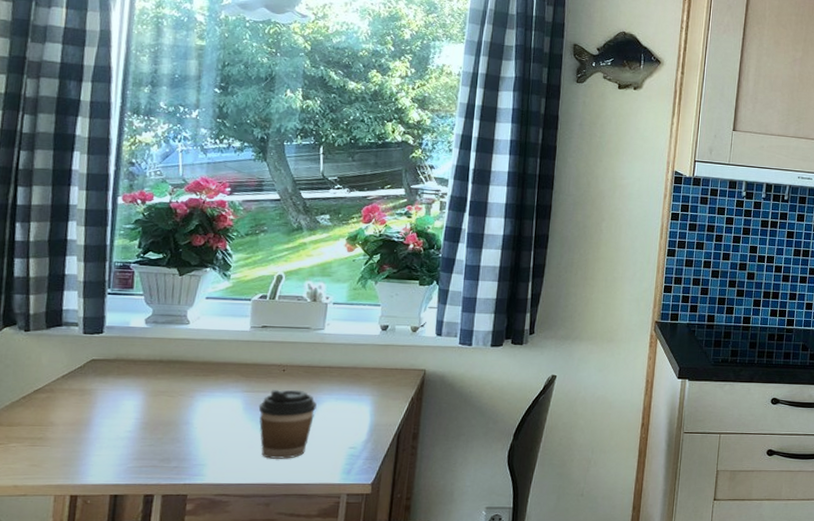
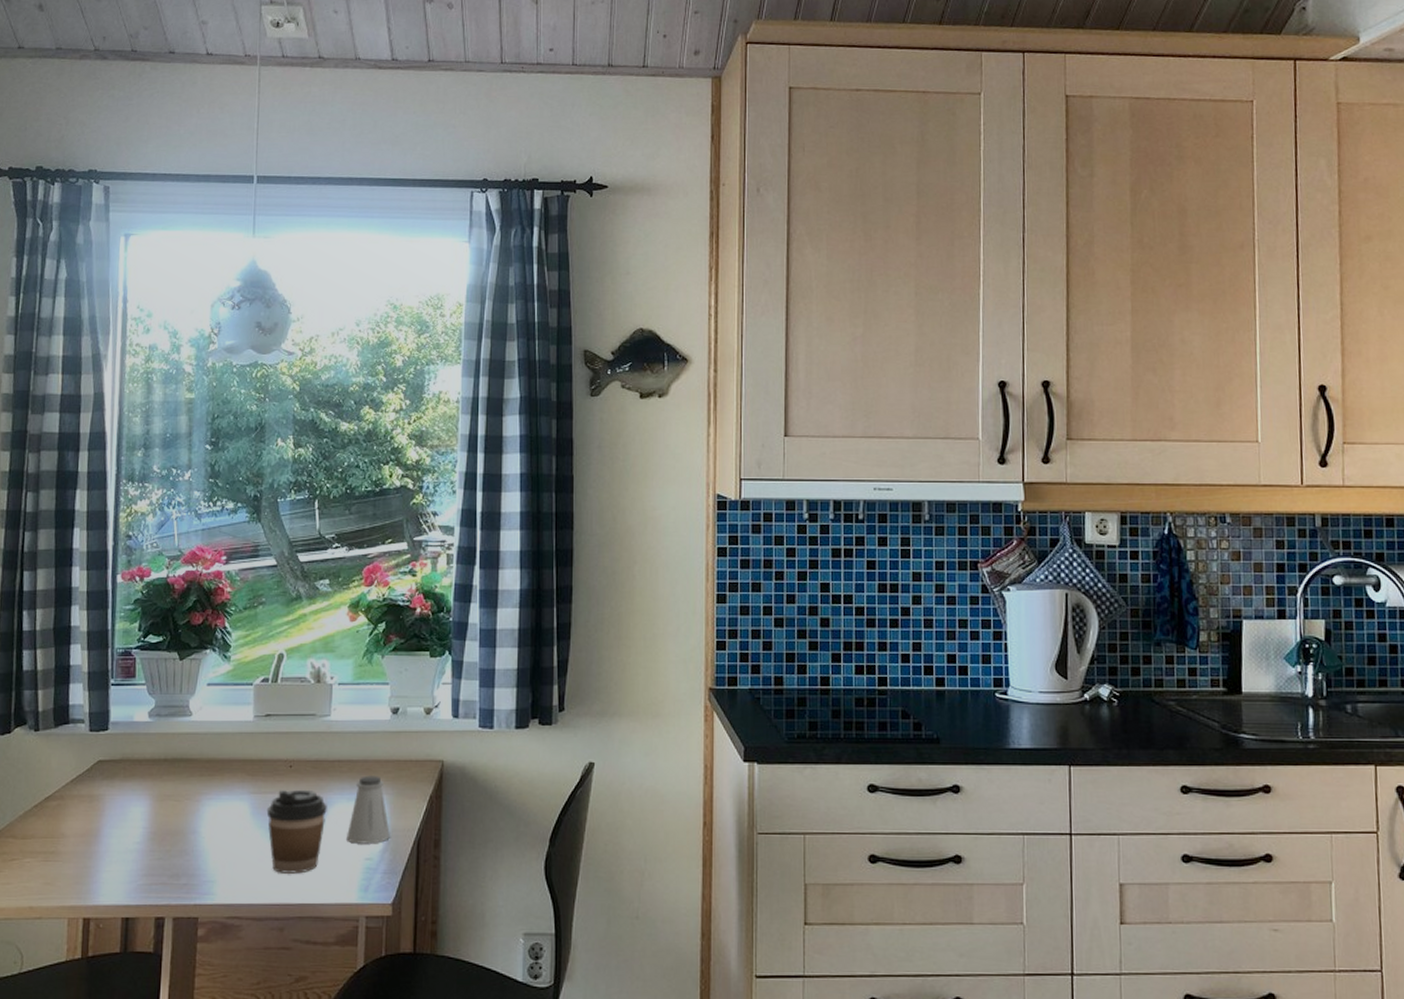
saltshaker: none [333,380,374,436] -> present [347,775,390,844]

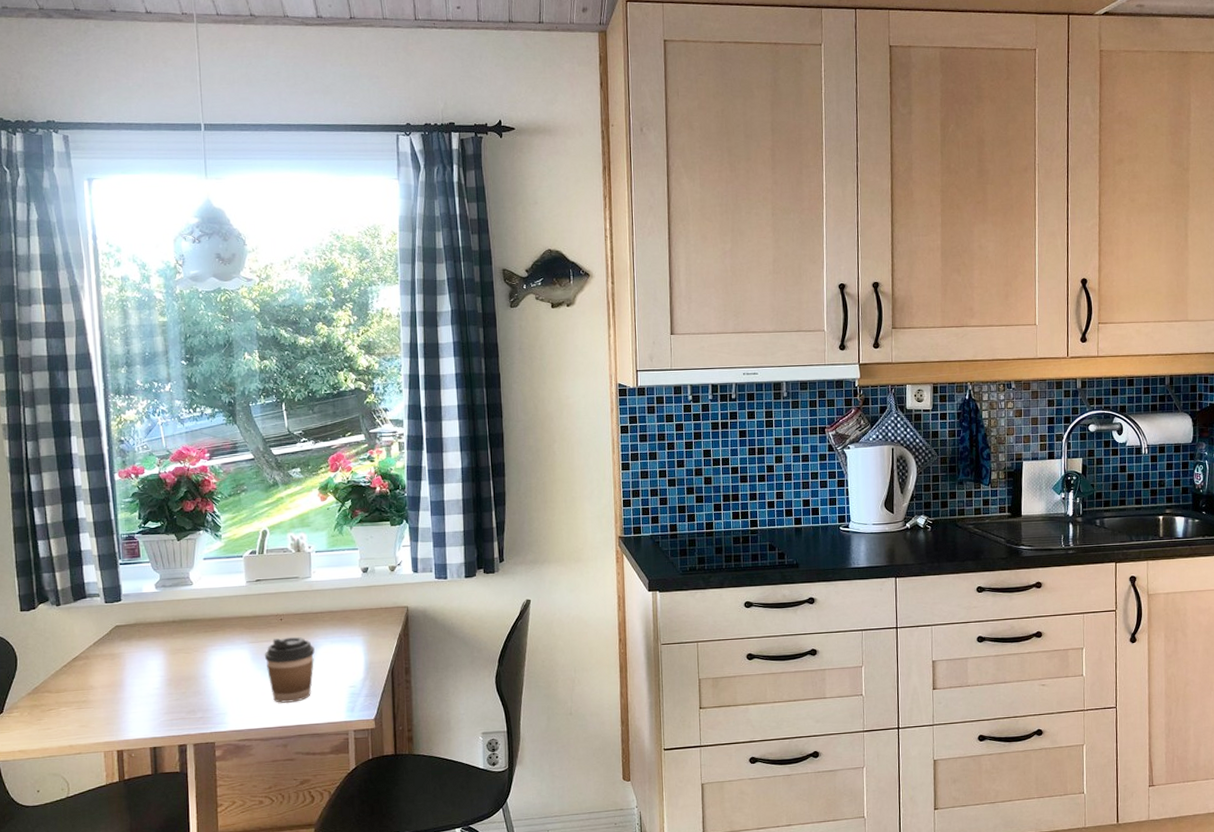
saltshaker: present [347,775,390,844] -> none [333,622,369,676]

